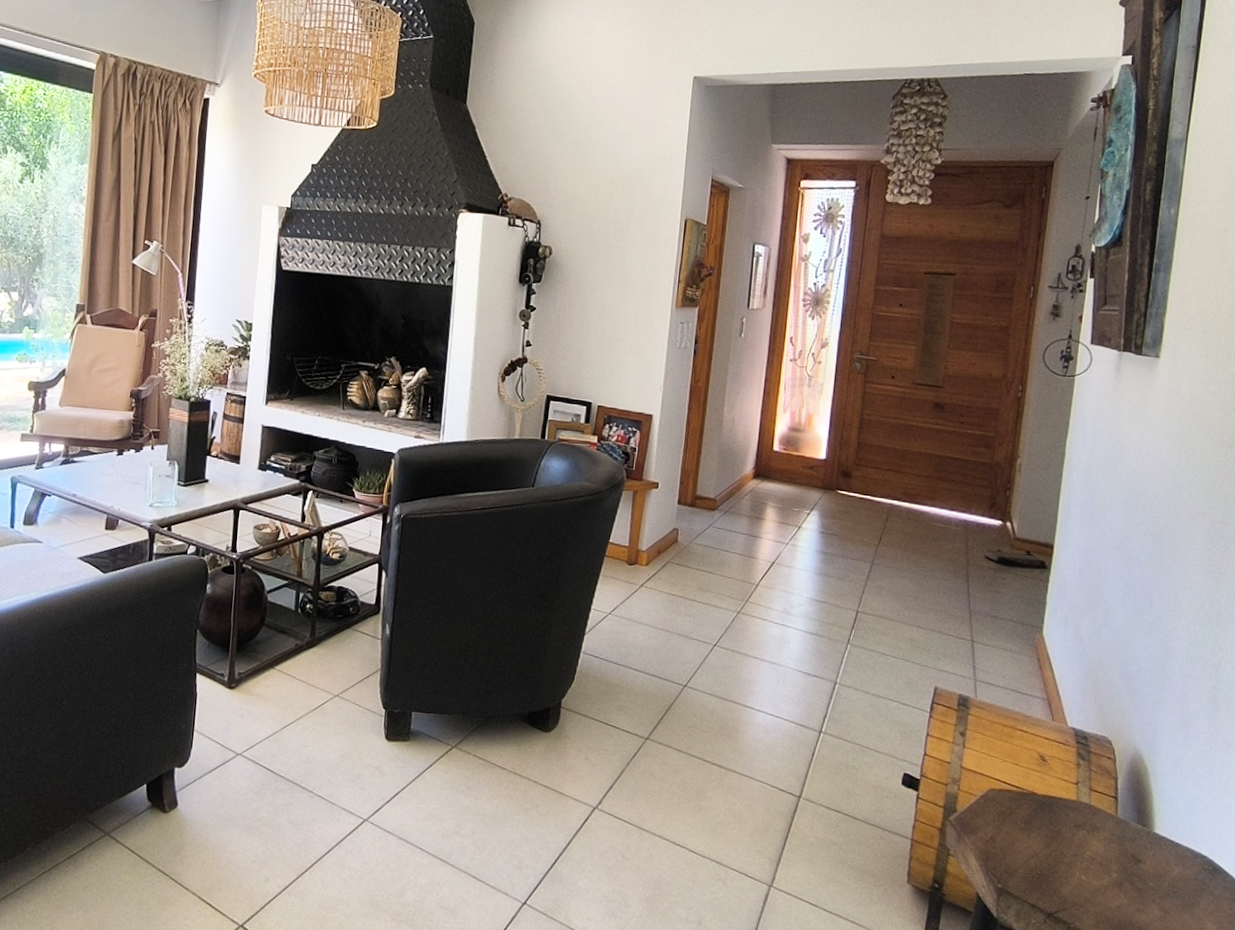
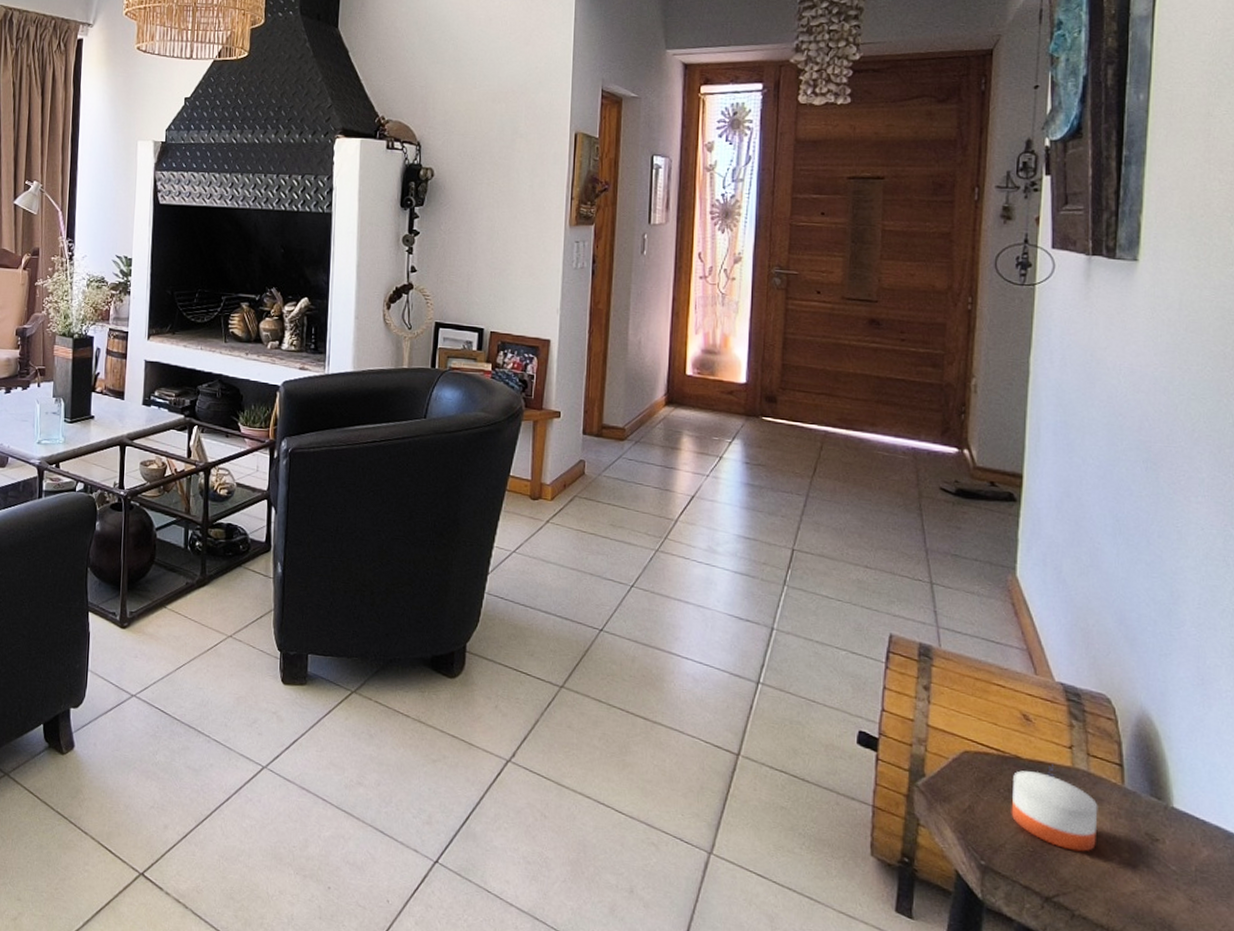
candle: none [1025,805,1096,873] -> present [1011,770,1098,852]

